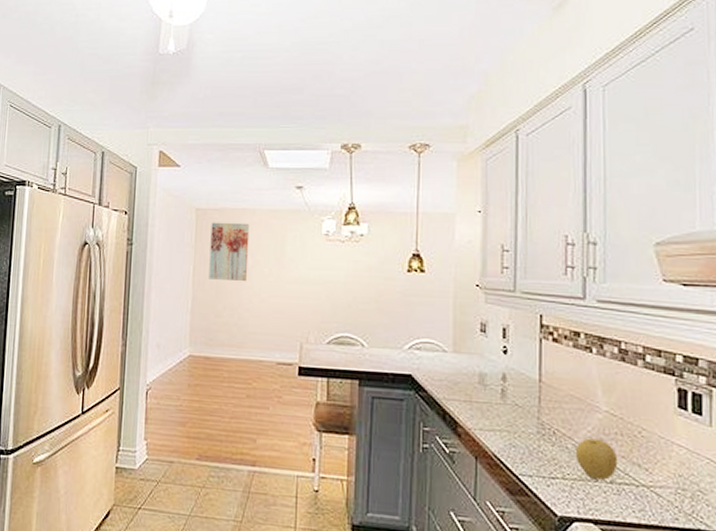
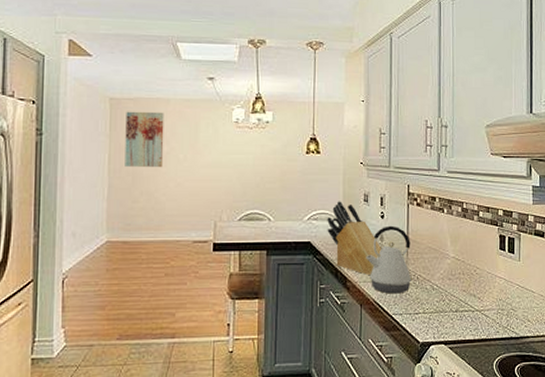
knife block: none [433,329,504,423] -> present [327,201,382,276]
kettle: none [482,363,548,450] -> present [366,225,413,294]
fruit: present [575,438,618,480] -> none [432,279,461,311]

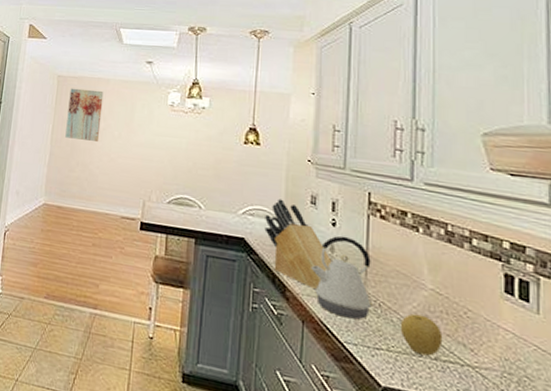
fruit: none [432,279,461,311] -> present [400,313,443,356]

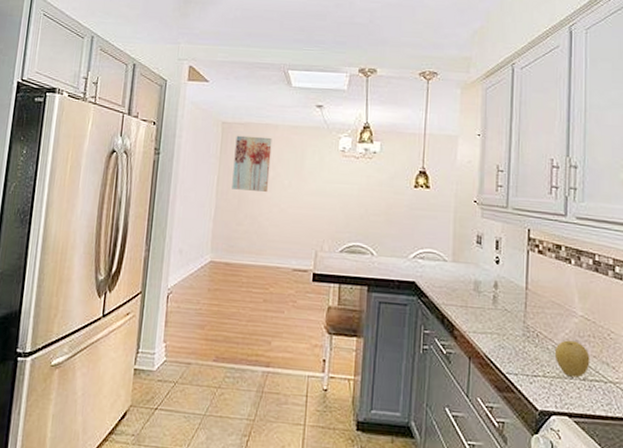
knife block: present [264,198,332,290] -> none [434,240,496,327]
kettle: present [311,236,374,320] -> none [476,272,532,351]

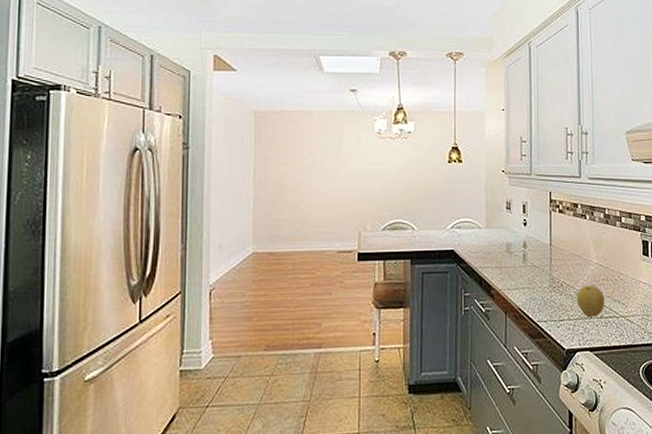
wall art: present [232,135,272,192] -> none [270,124,308,179]

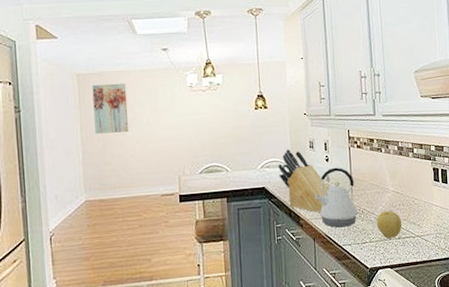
wall art: none [270,124,308,179] -> present [92,83,129,134]
knife block: none [470,209,525,283] -> present [278,149,329,213]
kettle: none [509,232,557,301] -> present [315,167,359,228]

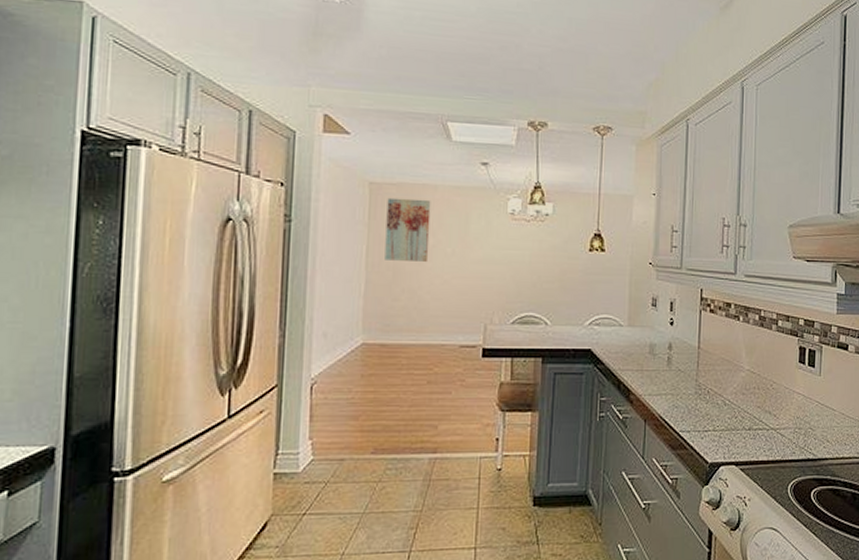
knife block: present [278,149,329,213] -> none [610,305,670,389]
kettle: present [315,167,359,228] -> none [652,333,704,409]
fruit: present [376,210,402,239] -> none [723,394,755,428]

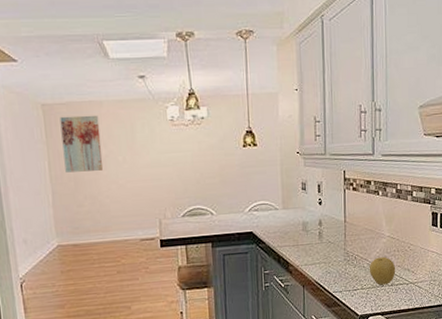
fruit: none [723,394,755,428] -> present [369,256,396,285]

